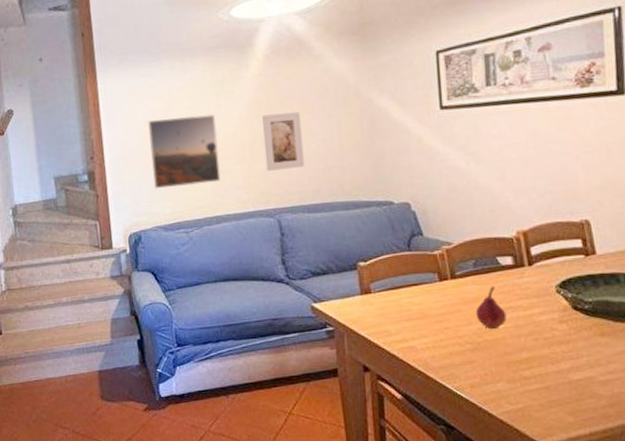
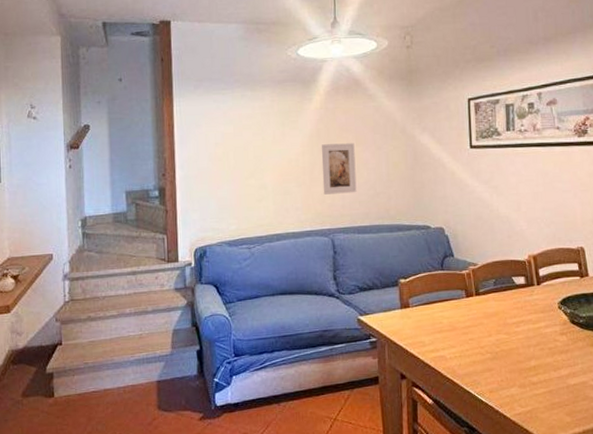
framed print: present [148,114,221,189] -> none [219,140,283,207]
fruit: present [475,286,507,329] -> none [495,302,519,340]

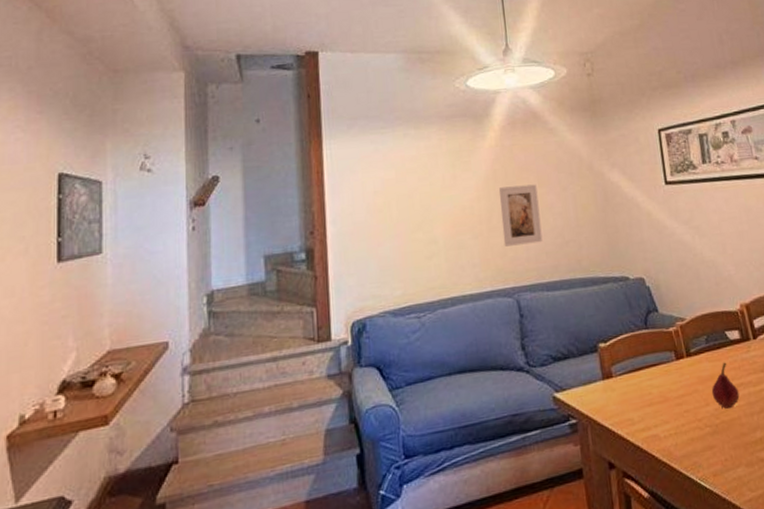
fruit: none [495,302,519,340] -> present [711,362,740,409]

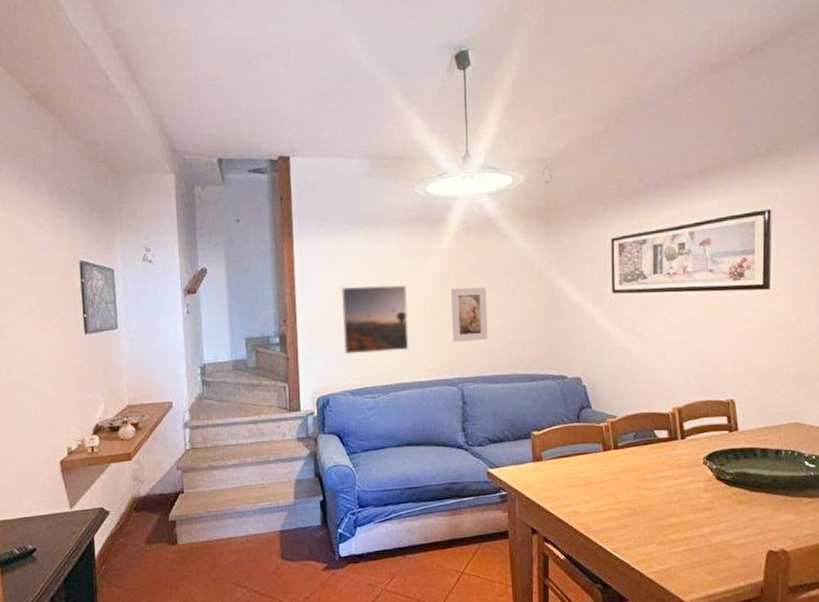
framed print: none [378,185,457,268] -> present [342,285,409,355]
fruit: present [711,362,740,409] -> none [633,457,660,496]

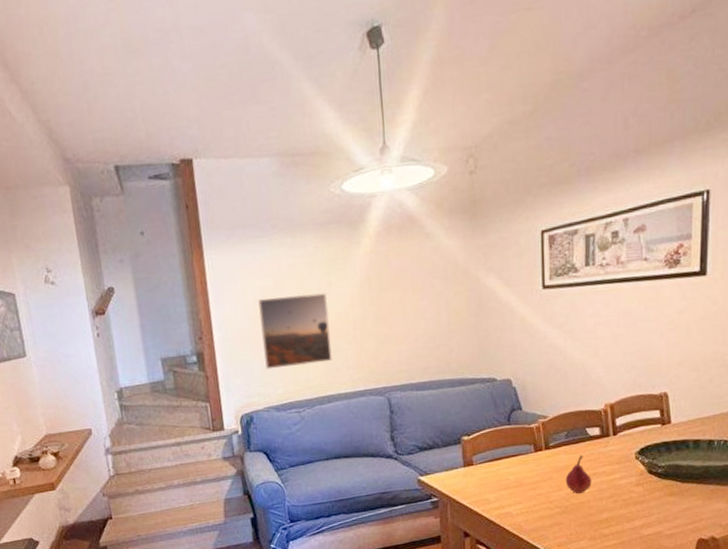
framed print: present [450,287,488,342] -> none [372,290,414,350]
fruit: none [633,457,660,496] -> present [565,455,592,494]

